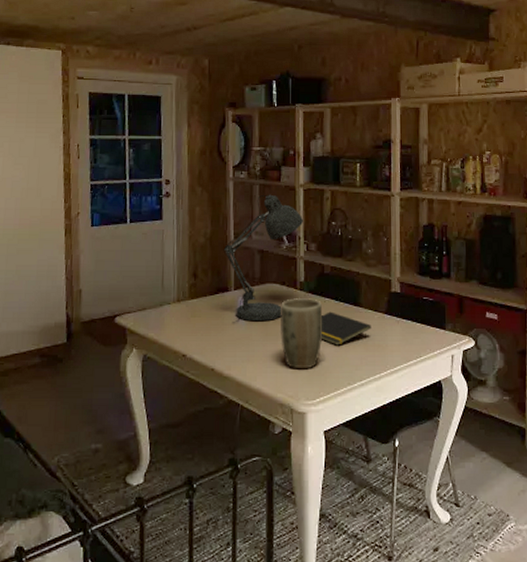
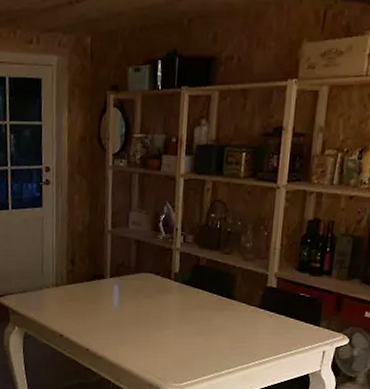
desk lamp: present [223,194,304,323] -> none [100,184,183,309]
plant pot: present [281,297,323,370] -> none [153,287,196,355]
notepad: present [320,311,371,346] -> none [191,302,243,335]

